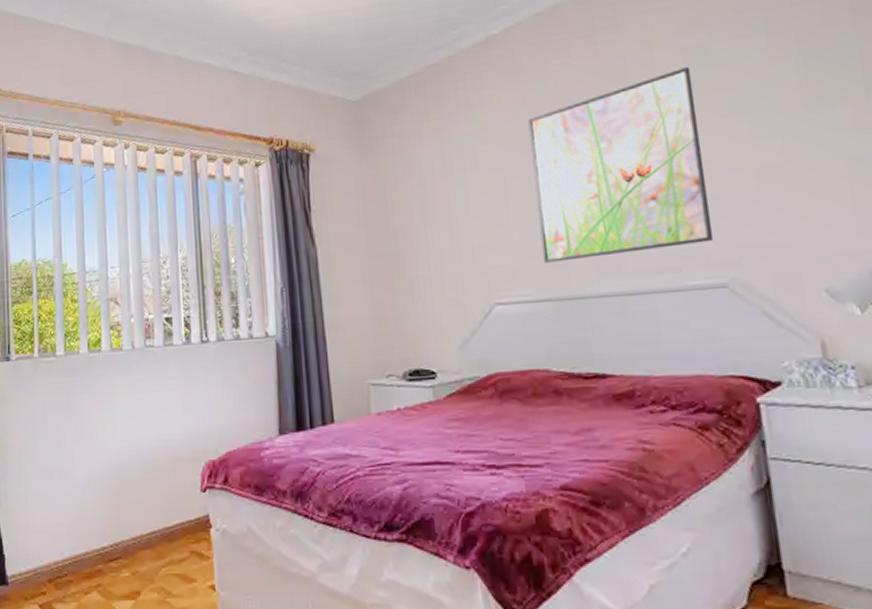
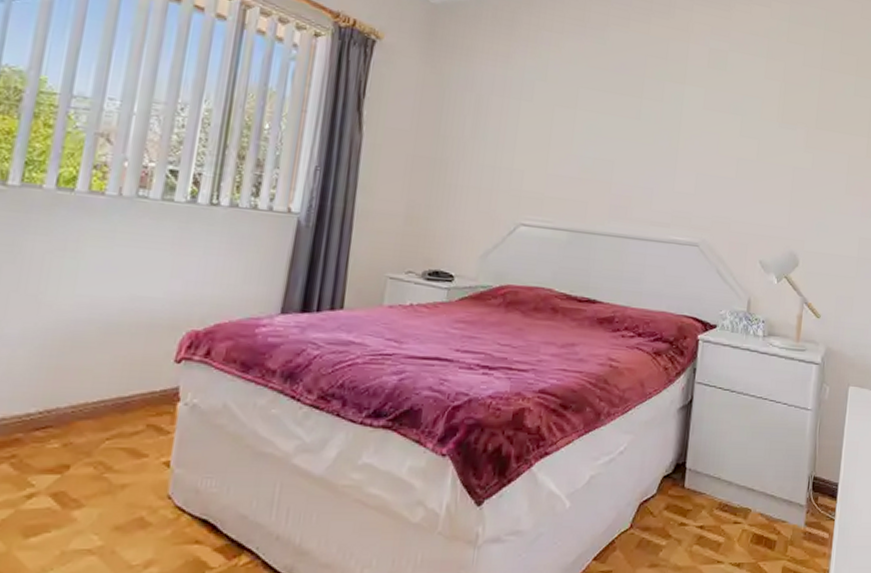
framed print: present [527,67,714,263] -> none [568,65,712,208]

